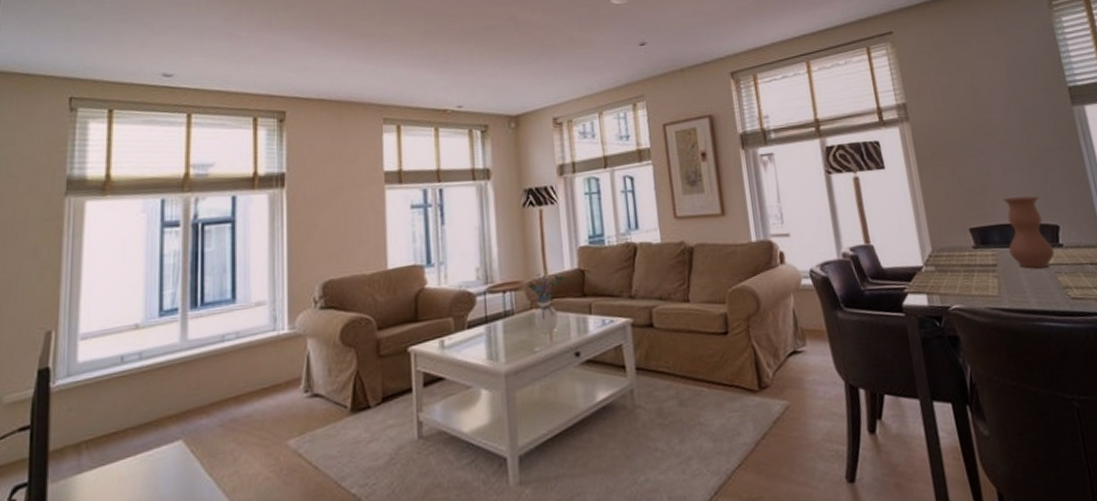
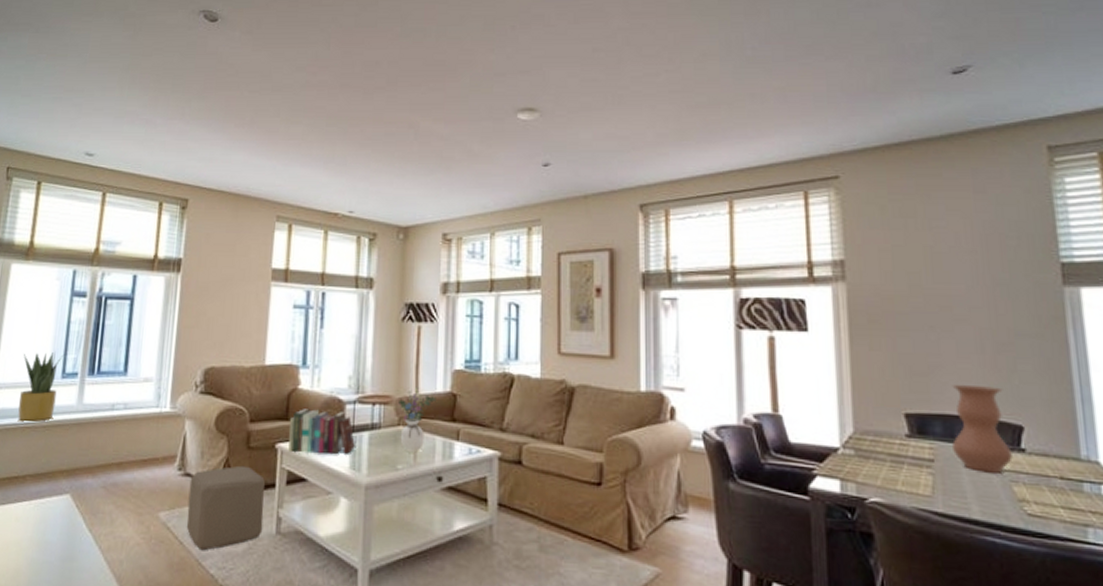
planter: none [110,289,160,370] -> present [18,351,65,421]
pouf: none [319,375,404,472] -> present [186,465,266,551]
books: none [419,304,490,354] -> present [288,409,355,454]

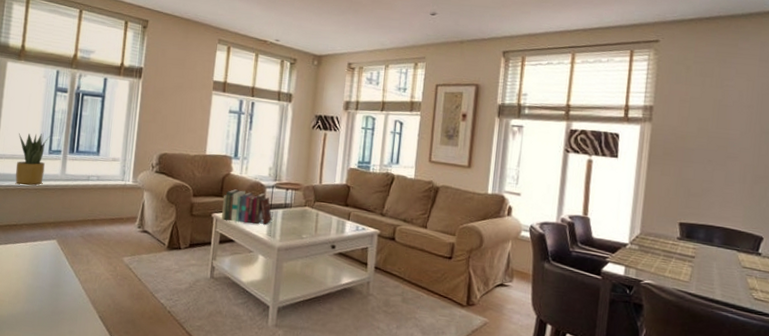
pouf: present [186,465,266,551] -> none [143,227,204,287]
bouquet: present [398,388,436,453] -> none [305,179,335,227]
vase: present [952,384,1013,473] -> none [709,204,754,269]

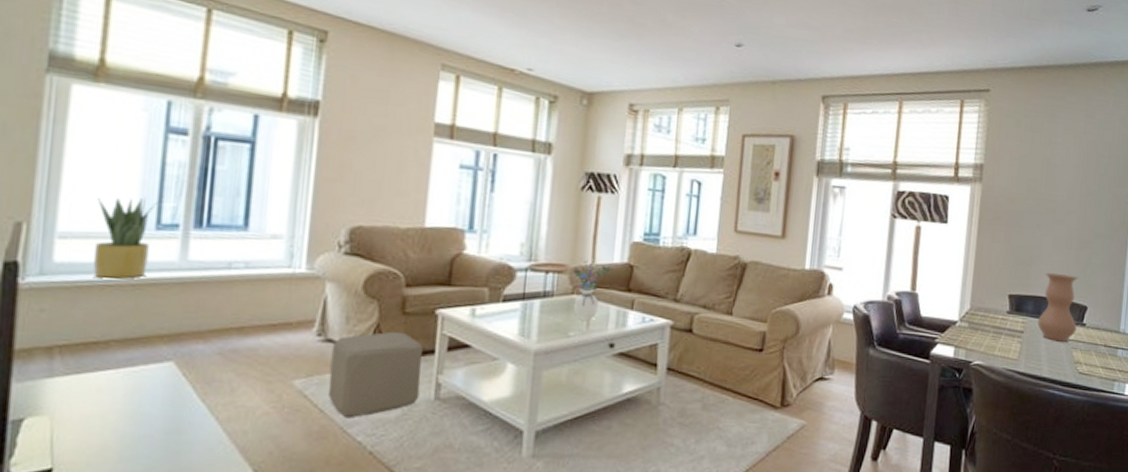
pouf: none [143,227,204,287] -> present [327,331,424,418]
books: present [221,189,272,225] -> none [450,274,525,321]
bouquet: none [305,179,335,227] -> present [573,258,613,321]
vase: none [709,204,754,269] -> present [1038,272,1079,342]

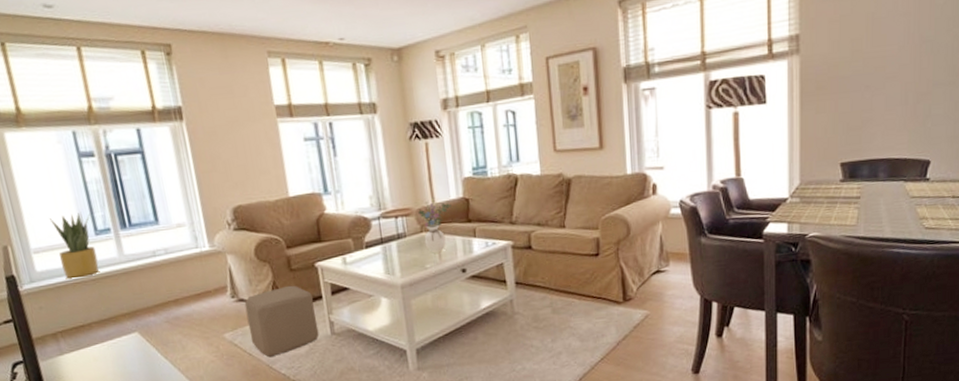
vase: present [1038,272,1079,342] -> none [875,131,919,201]

